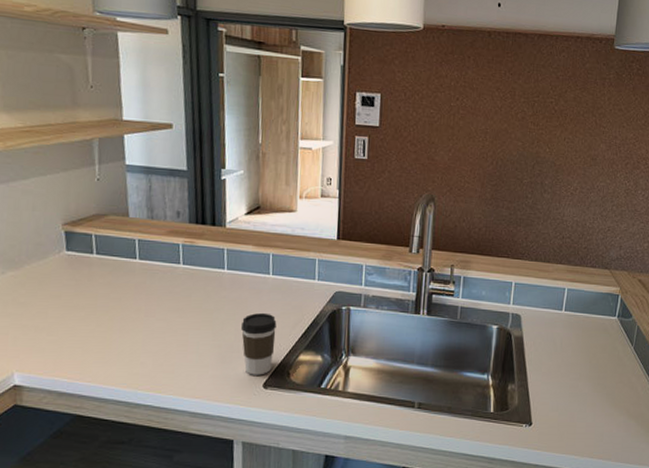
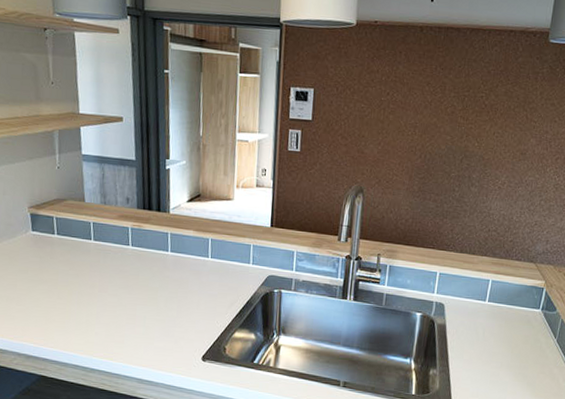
coffee cup: present [241,312,277,375] -> none [183,292,215,349]

